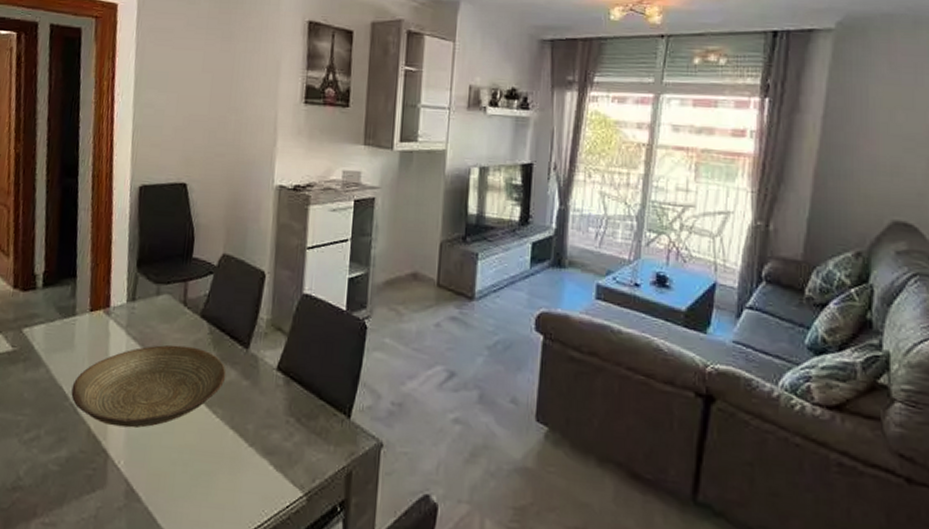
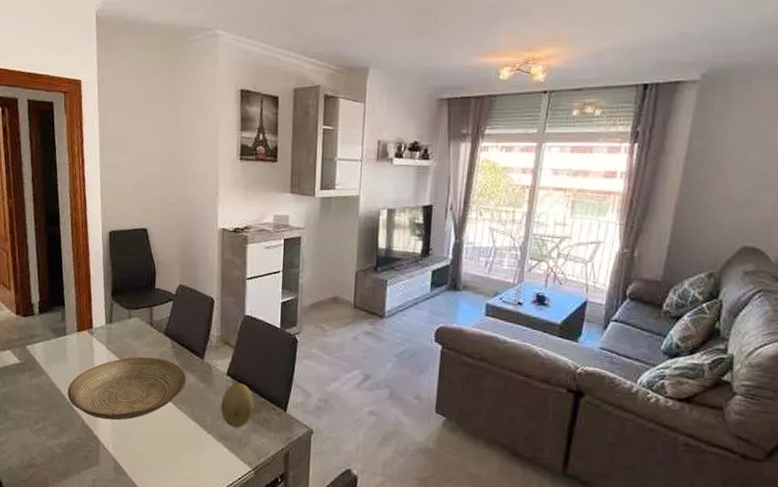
fruit: none [267,379,310,439] -> present [221,382,254,428]

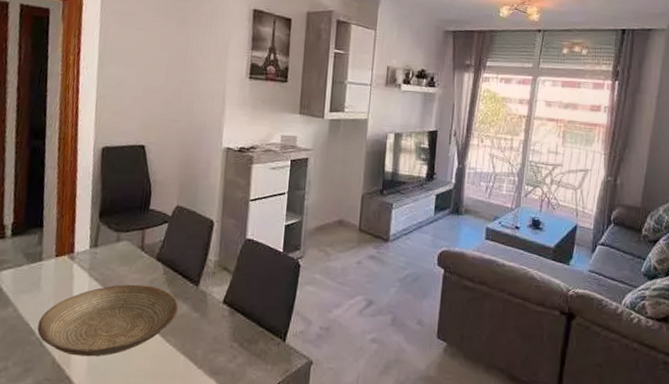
fruit: present [221,382,254,428] -> none [214,311,251,361]

